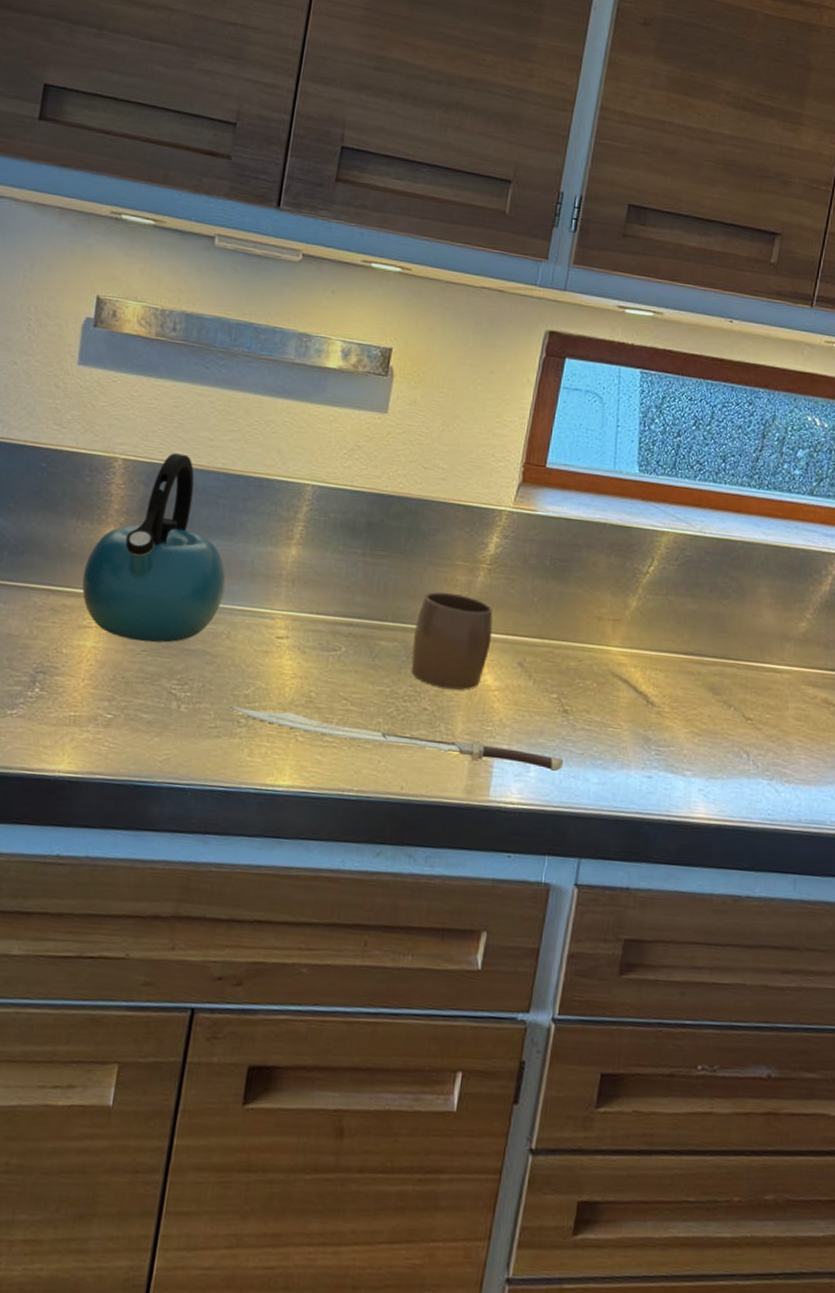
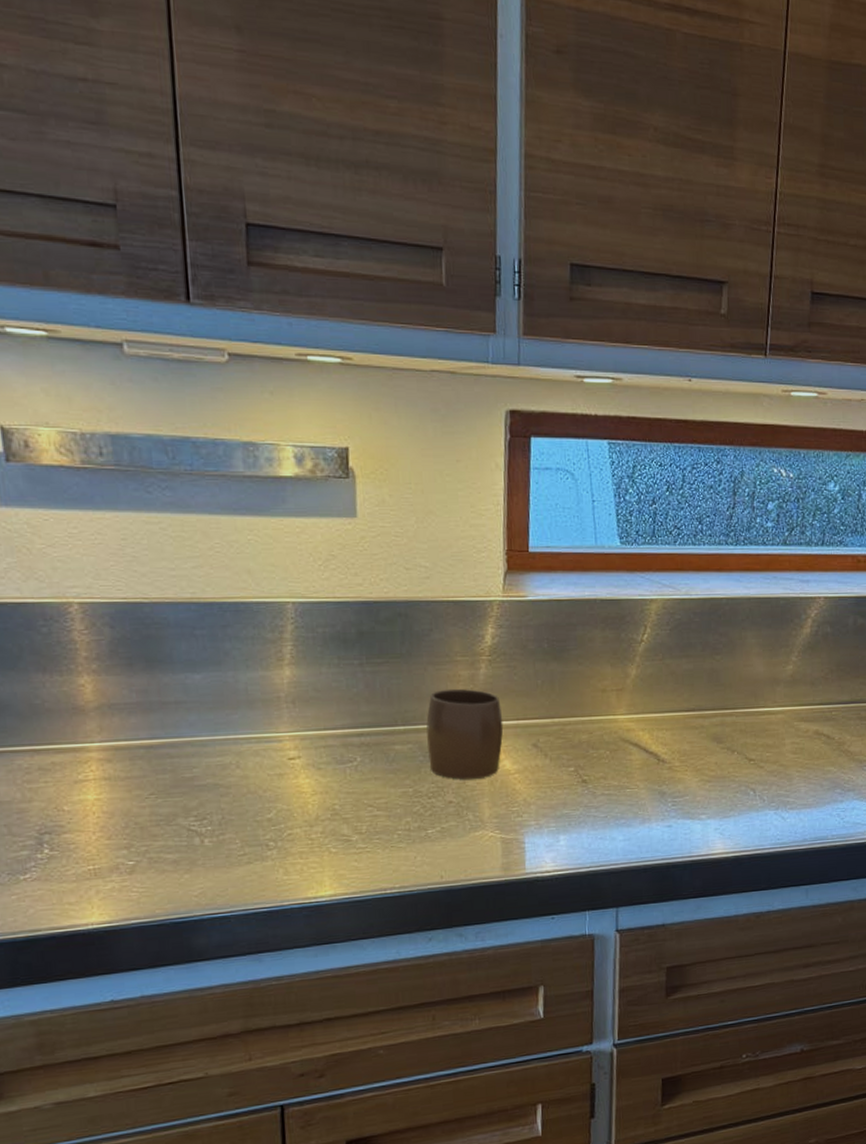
kettle: present [81,453,226,643] -> none [65,589,224,786]
kitchen knife: present [230,705,564,772] -> none [255,822,590,843]

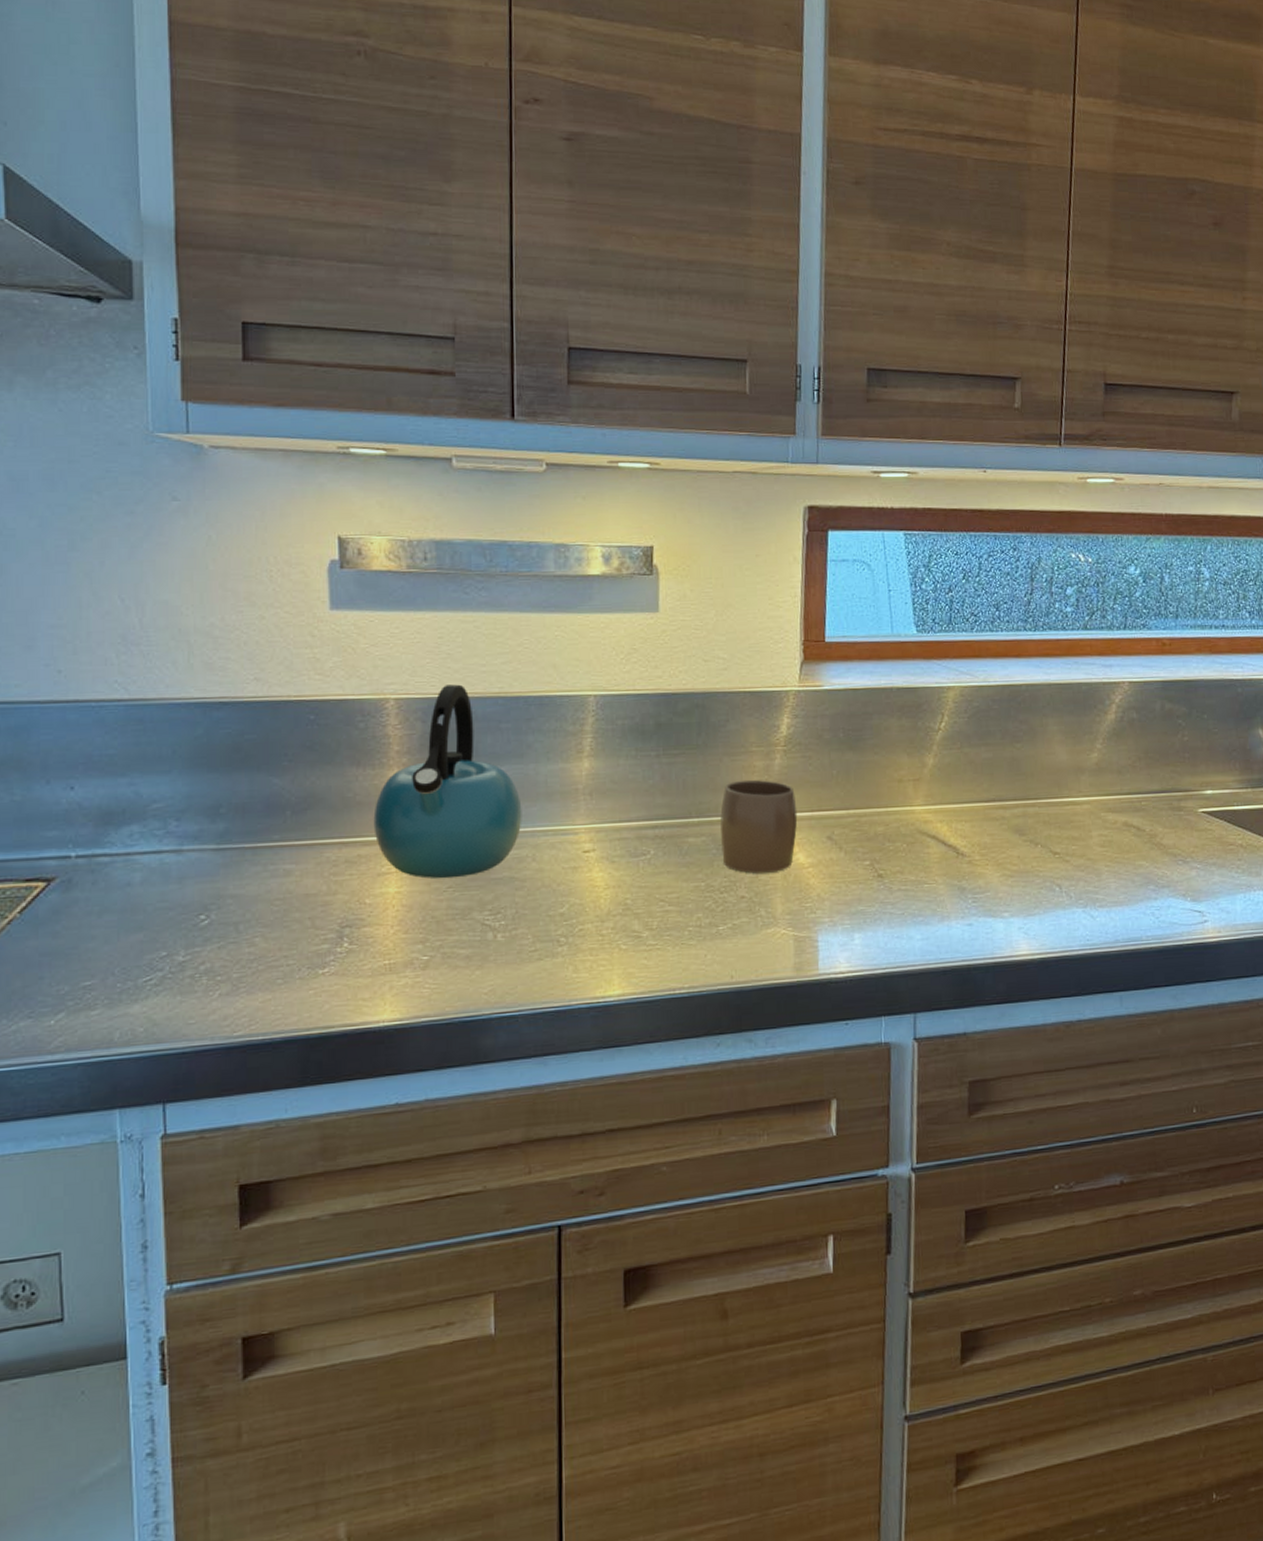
kettle: none [65,589,224,786] -> present [373,684,522,879]

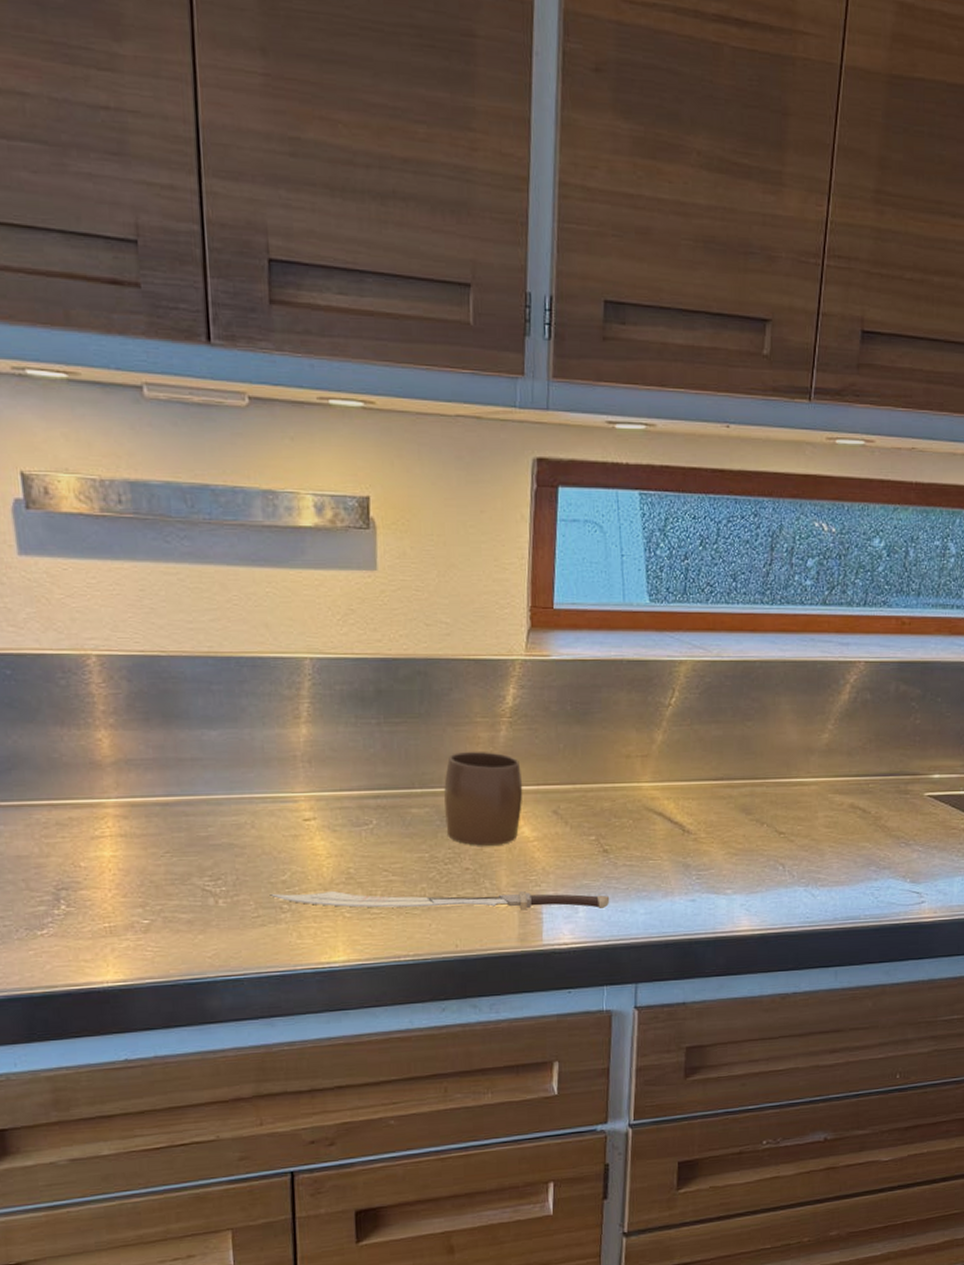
kettle: present [373,684,522,879] -> none [82,642,239,844]
kitchen knife: none [547,919,886,939] -> present [270,890,610,911]

